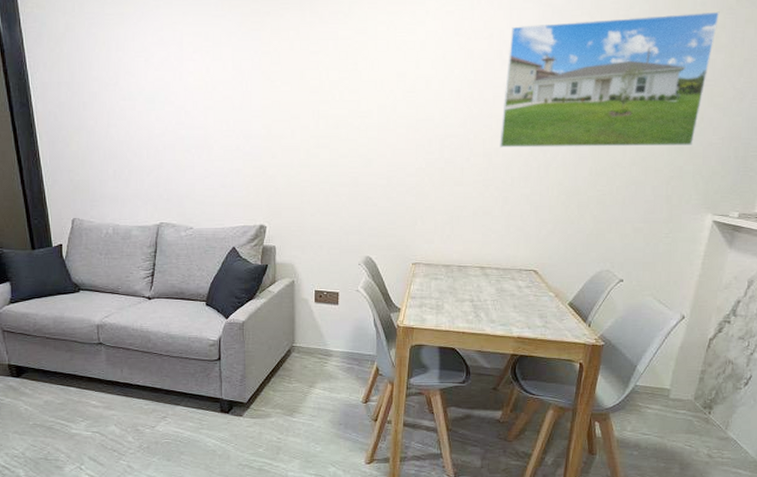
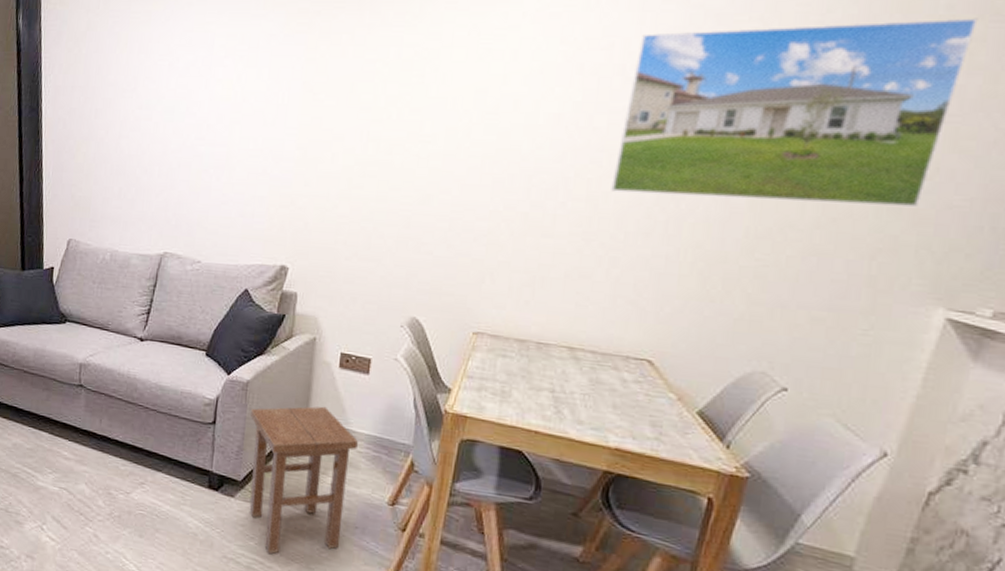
stool: none [249,334,336,456] -> present [249,406,359,555]

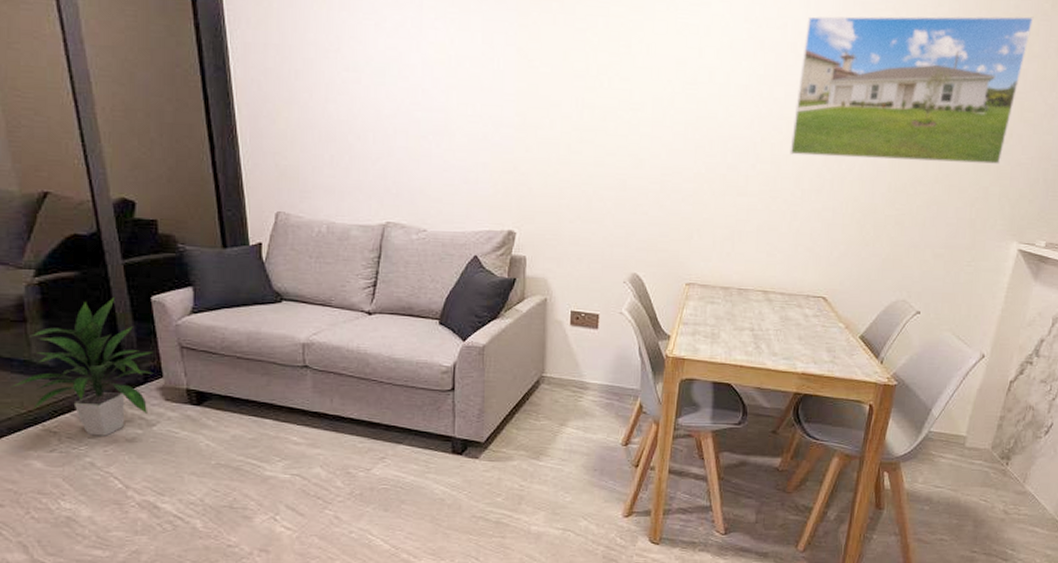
stool: present [249,406,359,555] -> none [489,362,593,507]

